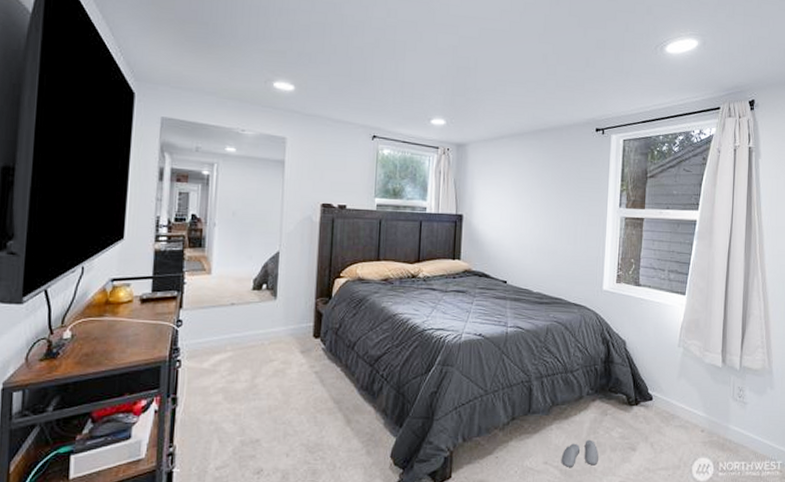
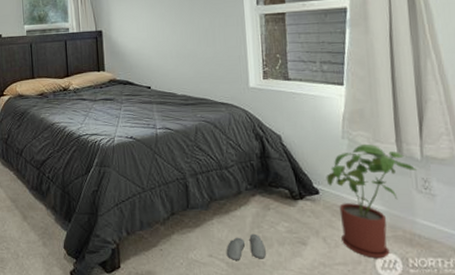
house plant: none [660,352,735,463] -> present [326,144,417,259]

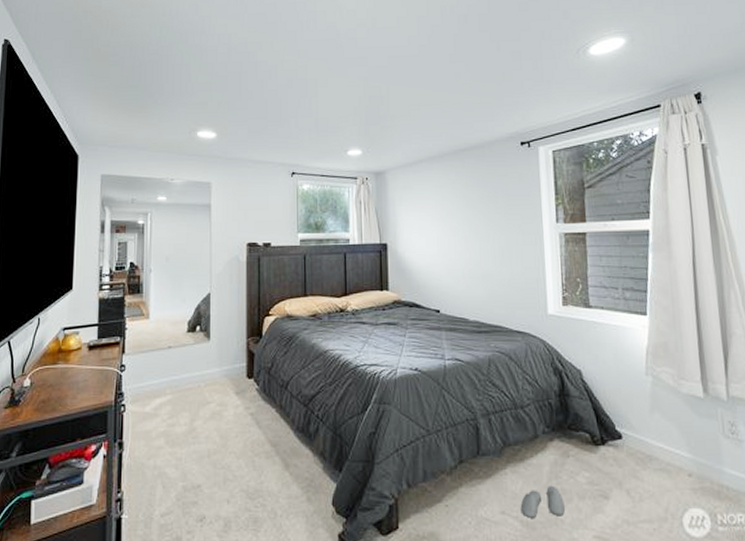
house plant: present [326,144,417,259] -> none [629,381,723,515]

